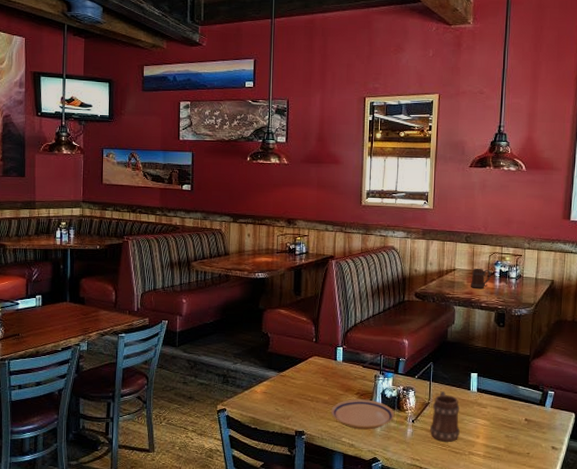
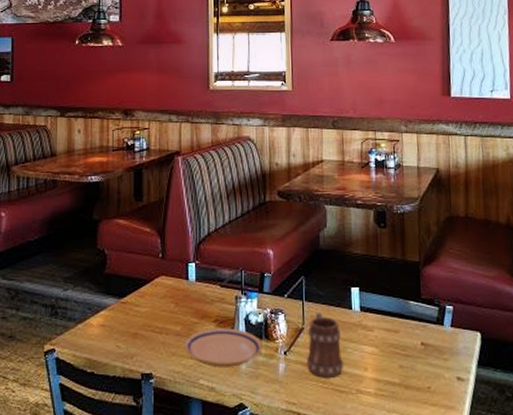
beer mug: present [471,268,491,289] -> none [342,158,365,183]

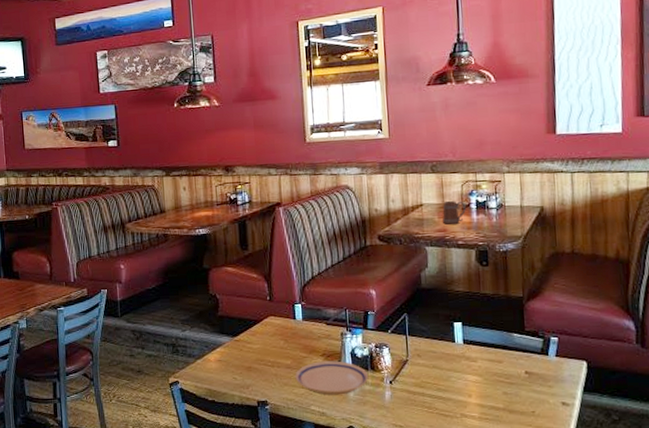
beer mug: present [307,312,343,378] -> none [412,345,448,404]
beer mug: none [342,158,365,183] -> present [442,200,466,225]

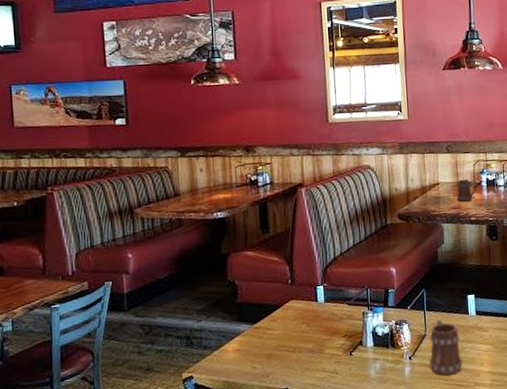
plate: present [295,361,369,395] -> none [317,340,390,377]
beer mug: none [412,345,448,404] -> present [429,319,462,376]

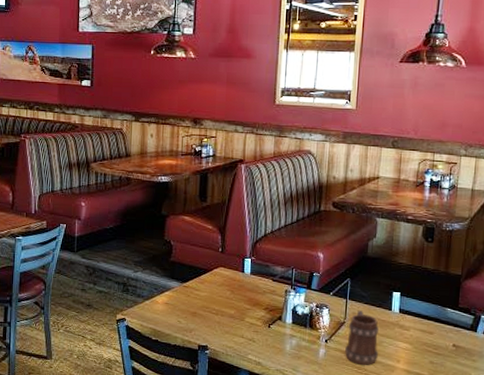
beer mug: present [457,179,478,202] -> none [396,176,420,199]

